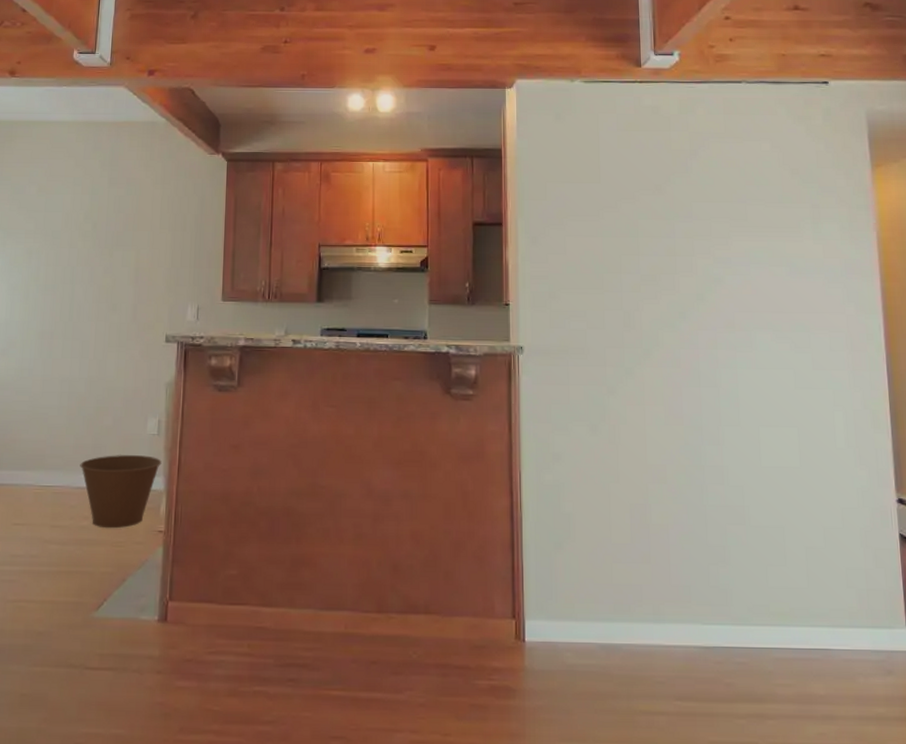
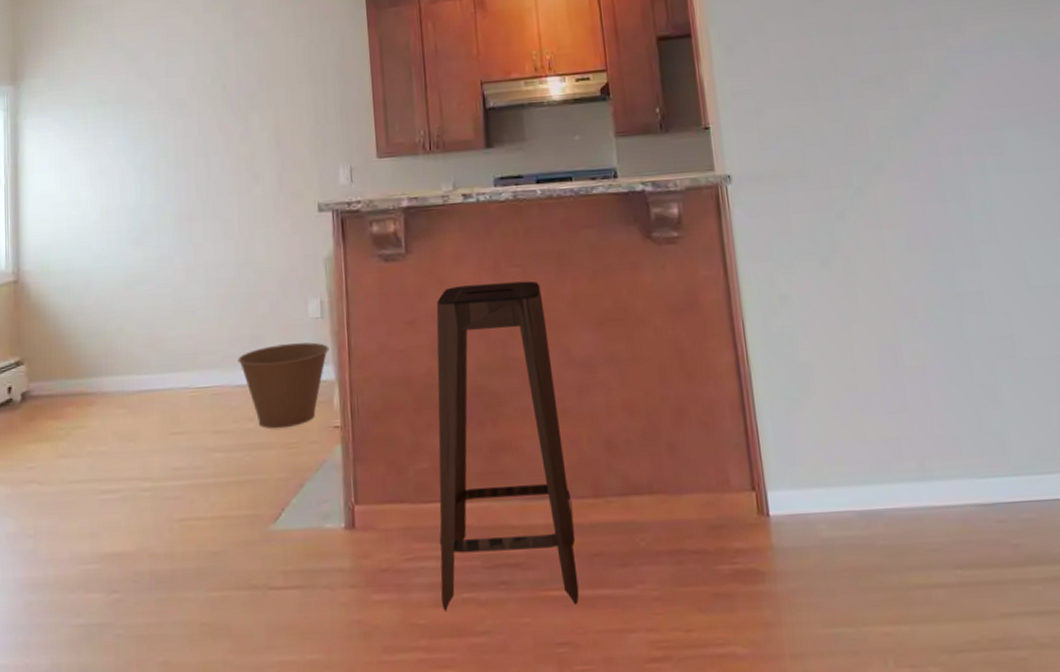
bar stool: none [235,419,358,705] -> present [436,280,580,611]

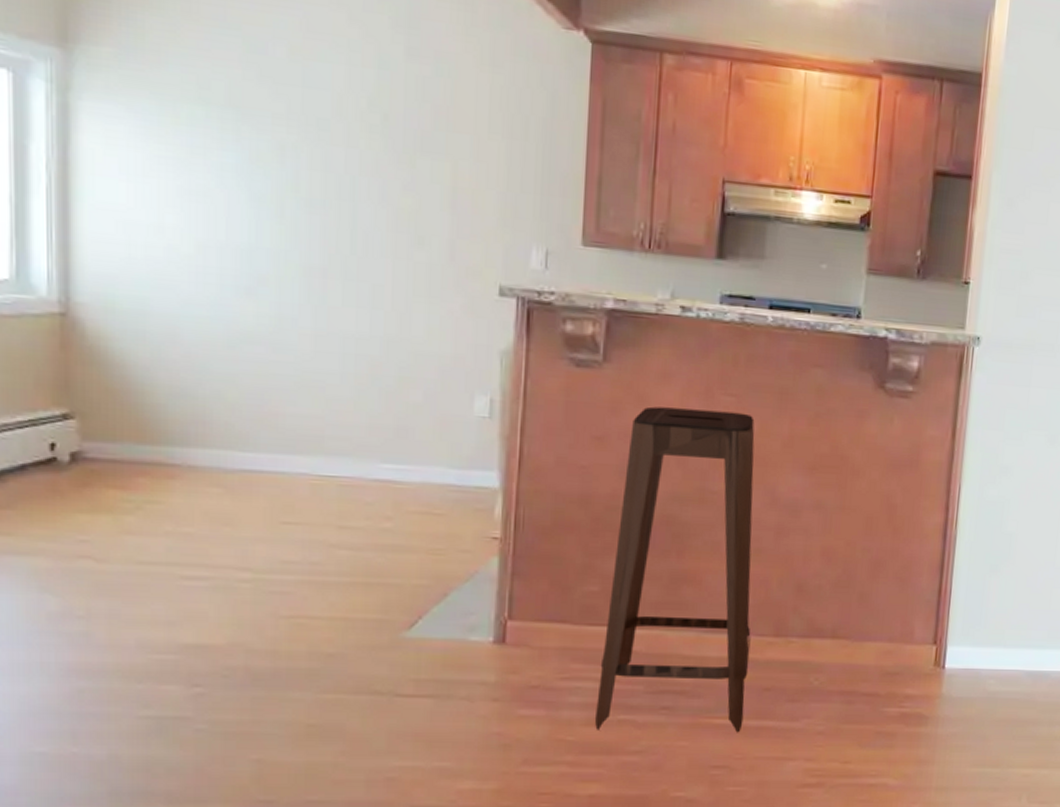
basket: present [237,342,329,429] -> none [377,440,496,533]

